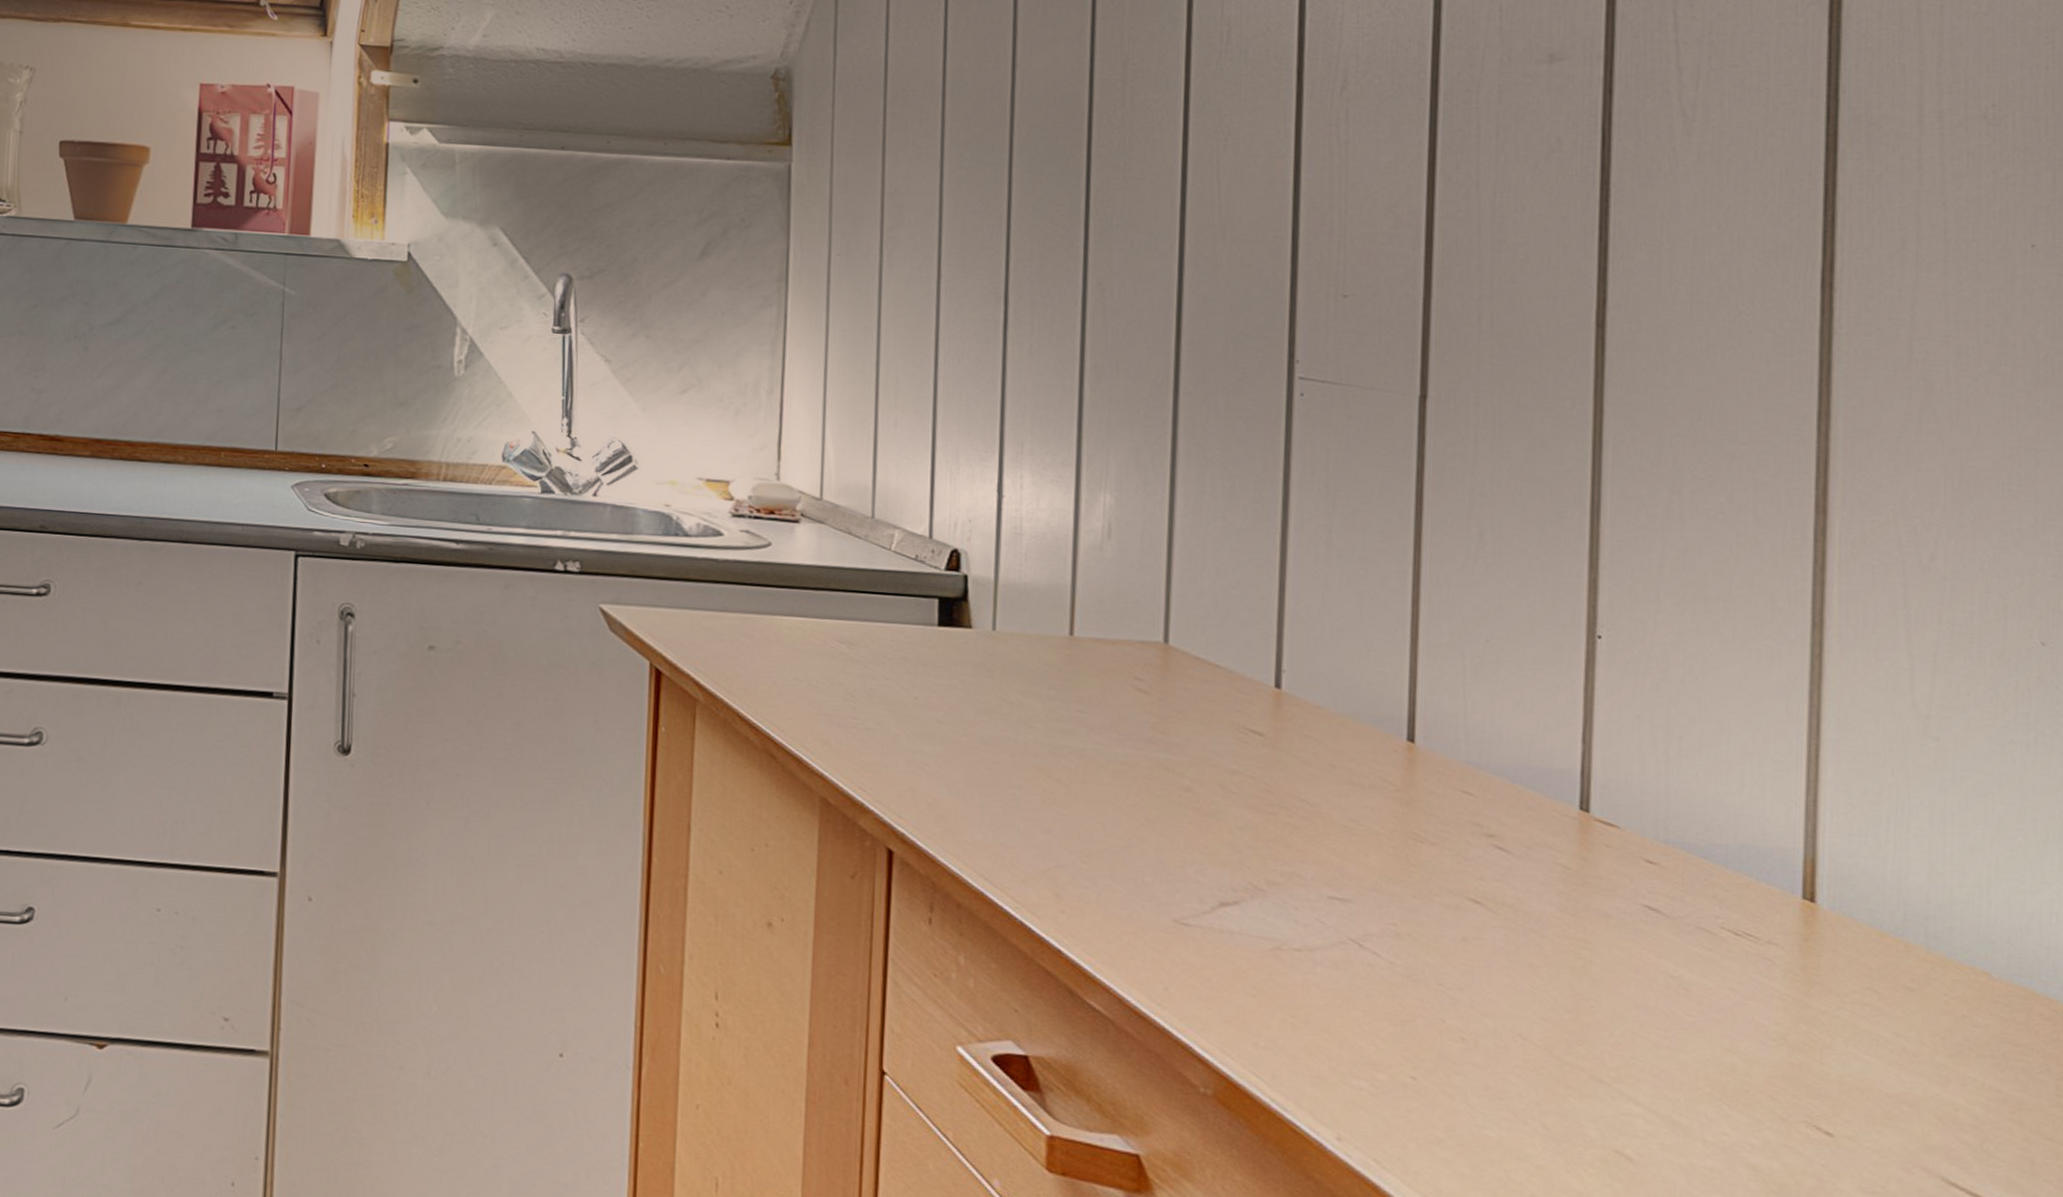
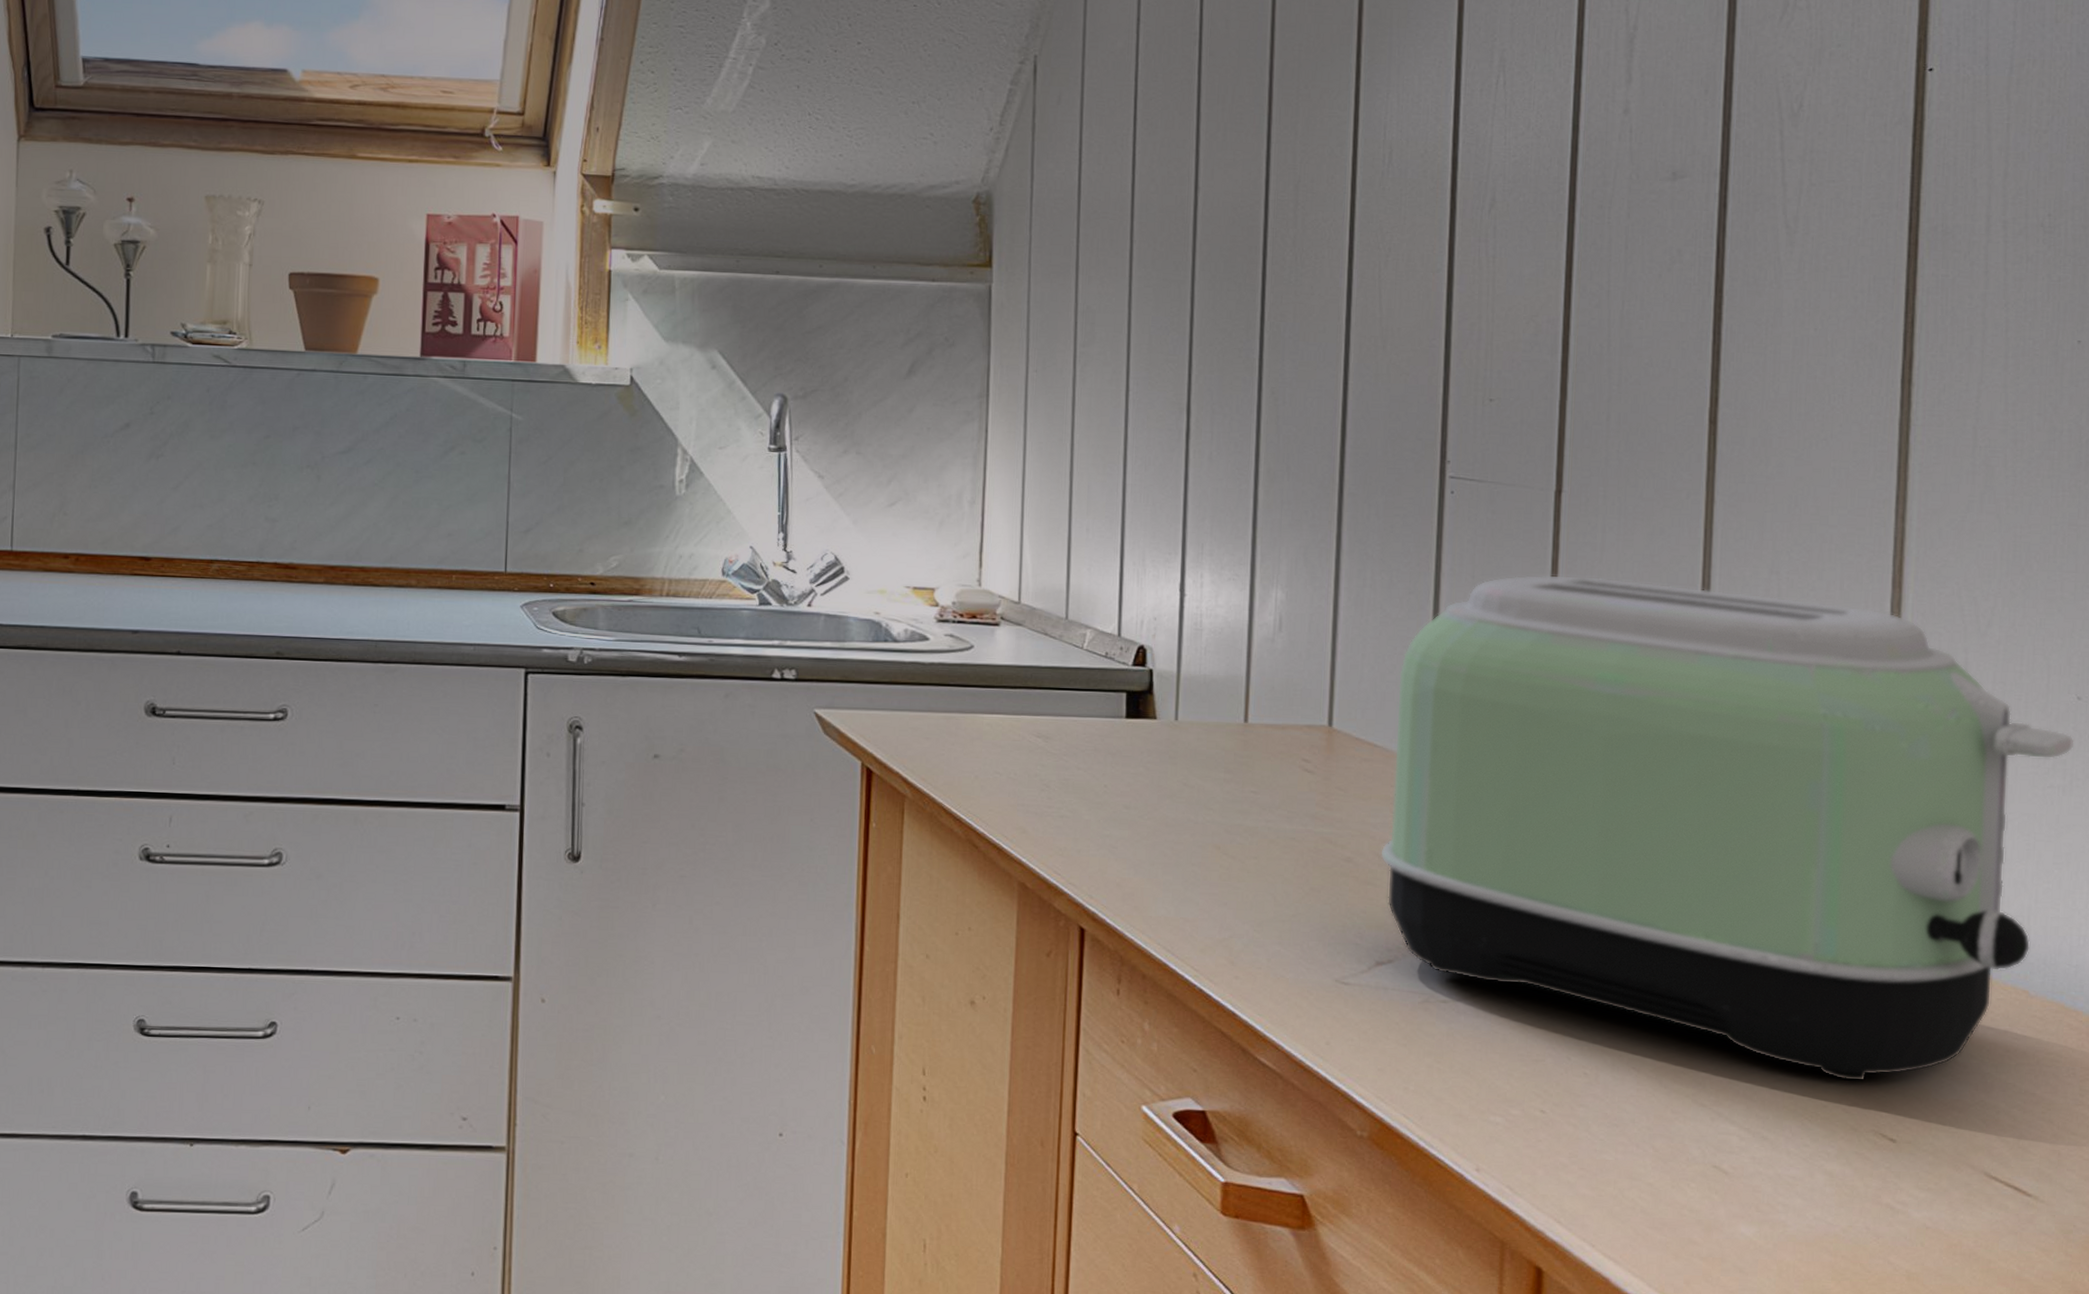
toaster: none [1224,486,2039,1066] -> present [1380,574,2074,1082]

